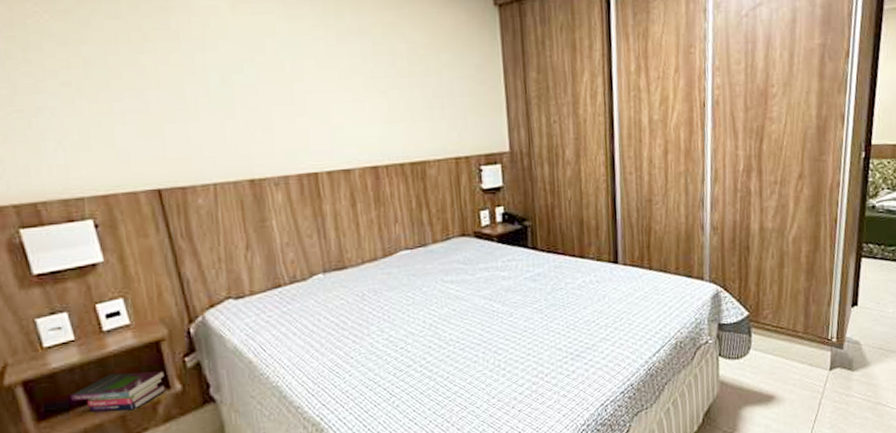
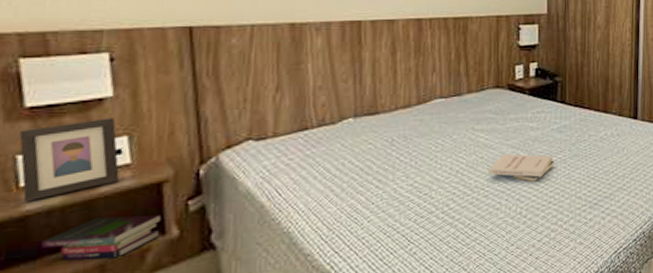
picture frame: none [33,282,123,361] -> present [19,118,119,202]
books: none [462,305,531,334] -> present [488,154,555,182]

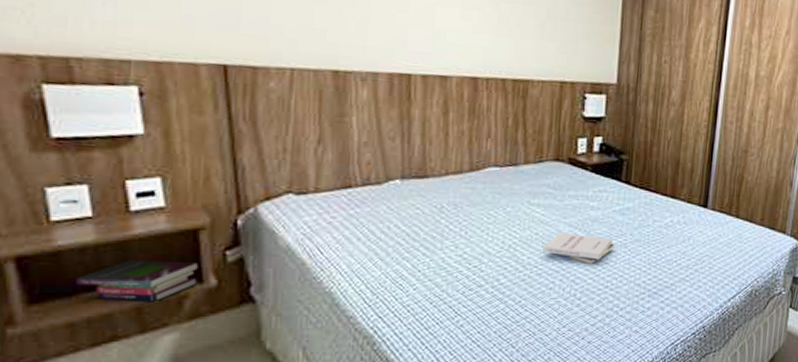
picture frame: present [19,118,119,202] -> none [47,156,153,237]

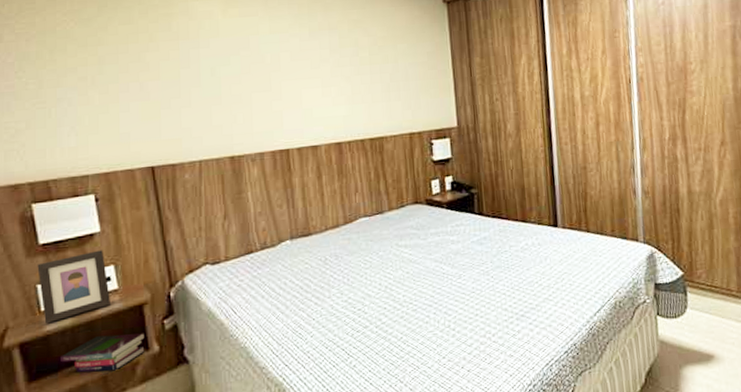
picture frame: none [47,156,153,237] -> present [37,250,110,324]
books: present [543,232,615,264] -> none [415,268,478,295]

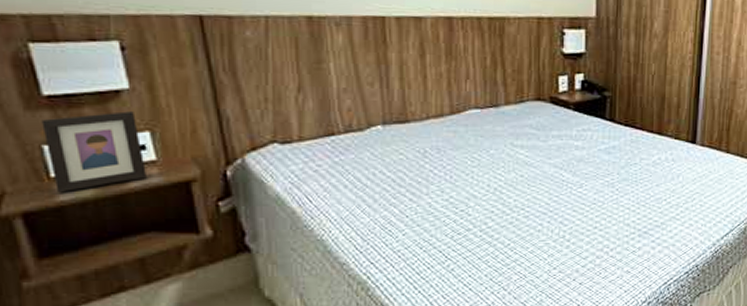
books: present [61,333,145,373] -> none [81,213,194,254]

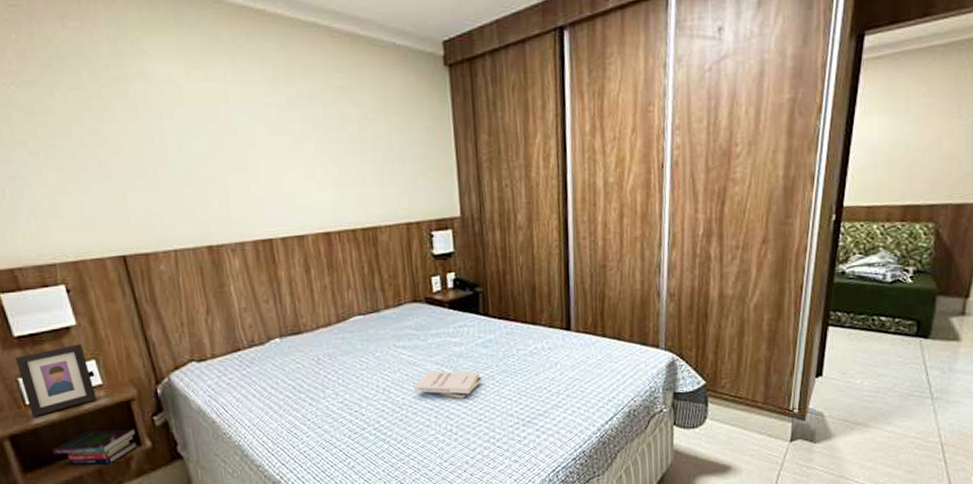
books: none [81,213,194,254] -> present [53,429,137,466]
books: none [529,173,602,205] -> present [414,370,483,399]

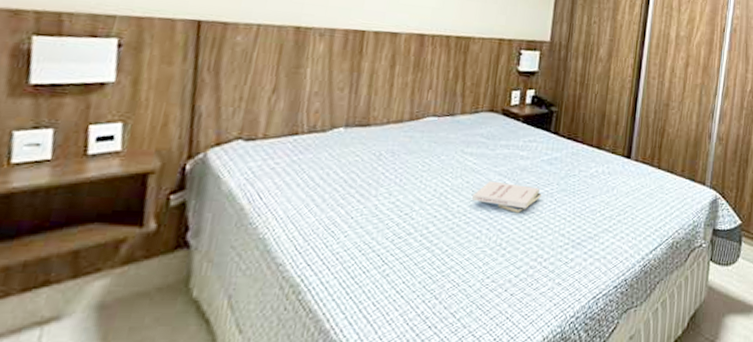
picture frame: present [15,344,96,417] -> none [12,102,113,179]
books: present [53,429,137,466] -> none [21,202,142,246]

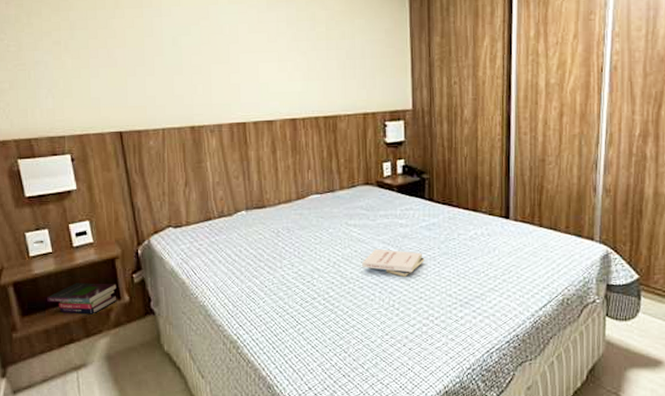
books: none [21,202,142,246] -> present [47,283,117,314]

